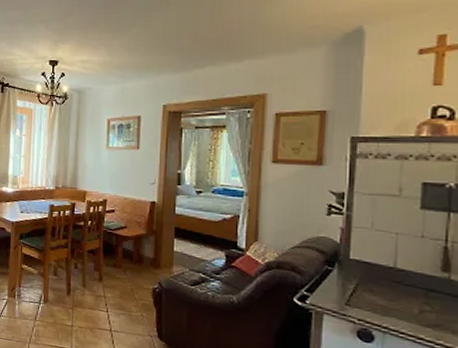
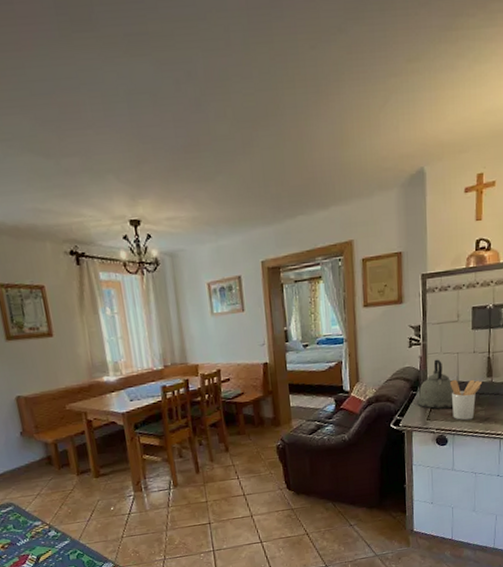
kettle: none [331,235,389,299] -> present [416,359,454,409]
utensil holder: none [383,264,434,320] -> present [450,379,483,421]

